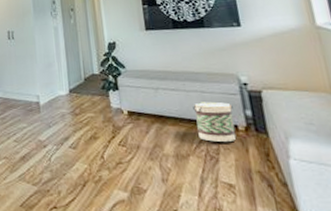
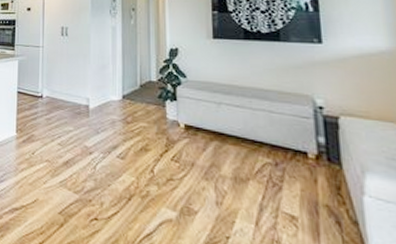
basket: present [193,101,237,142] -> none [258,122,305,169]

